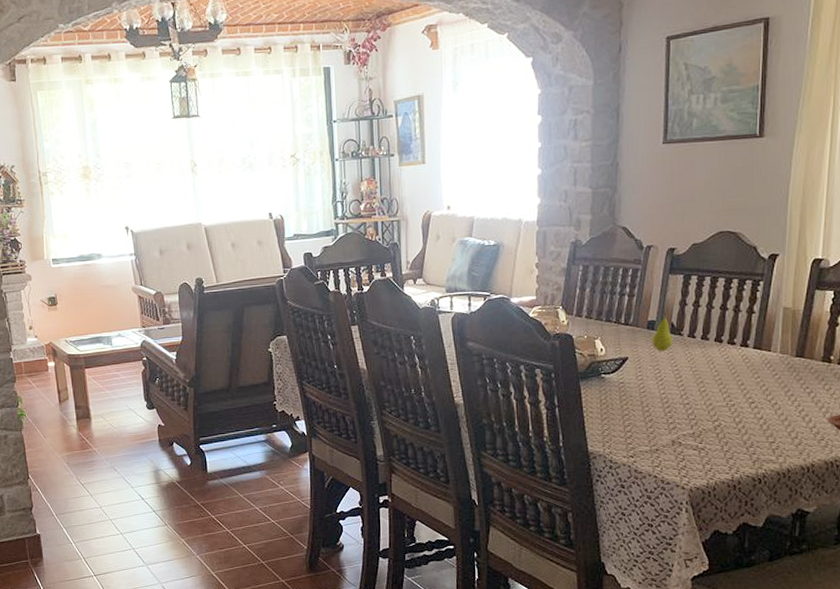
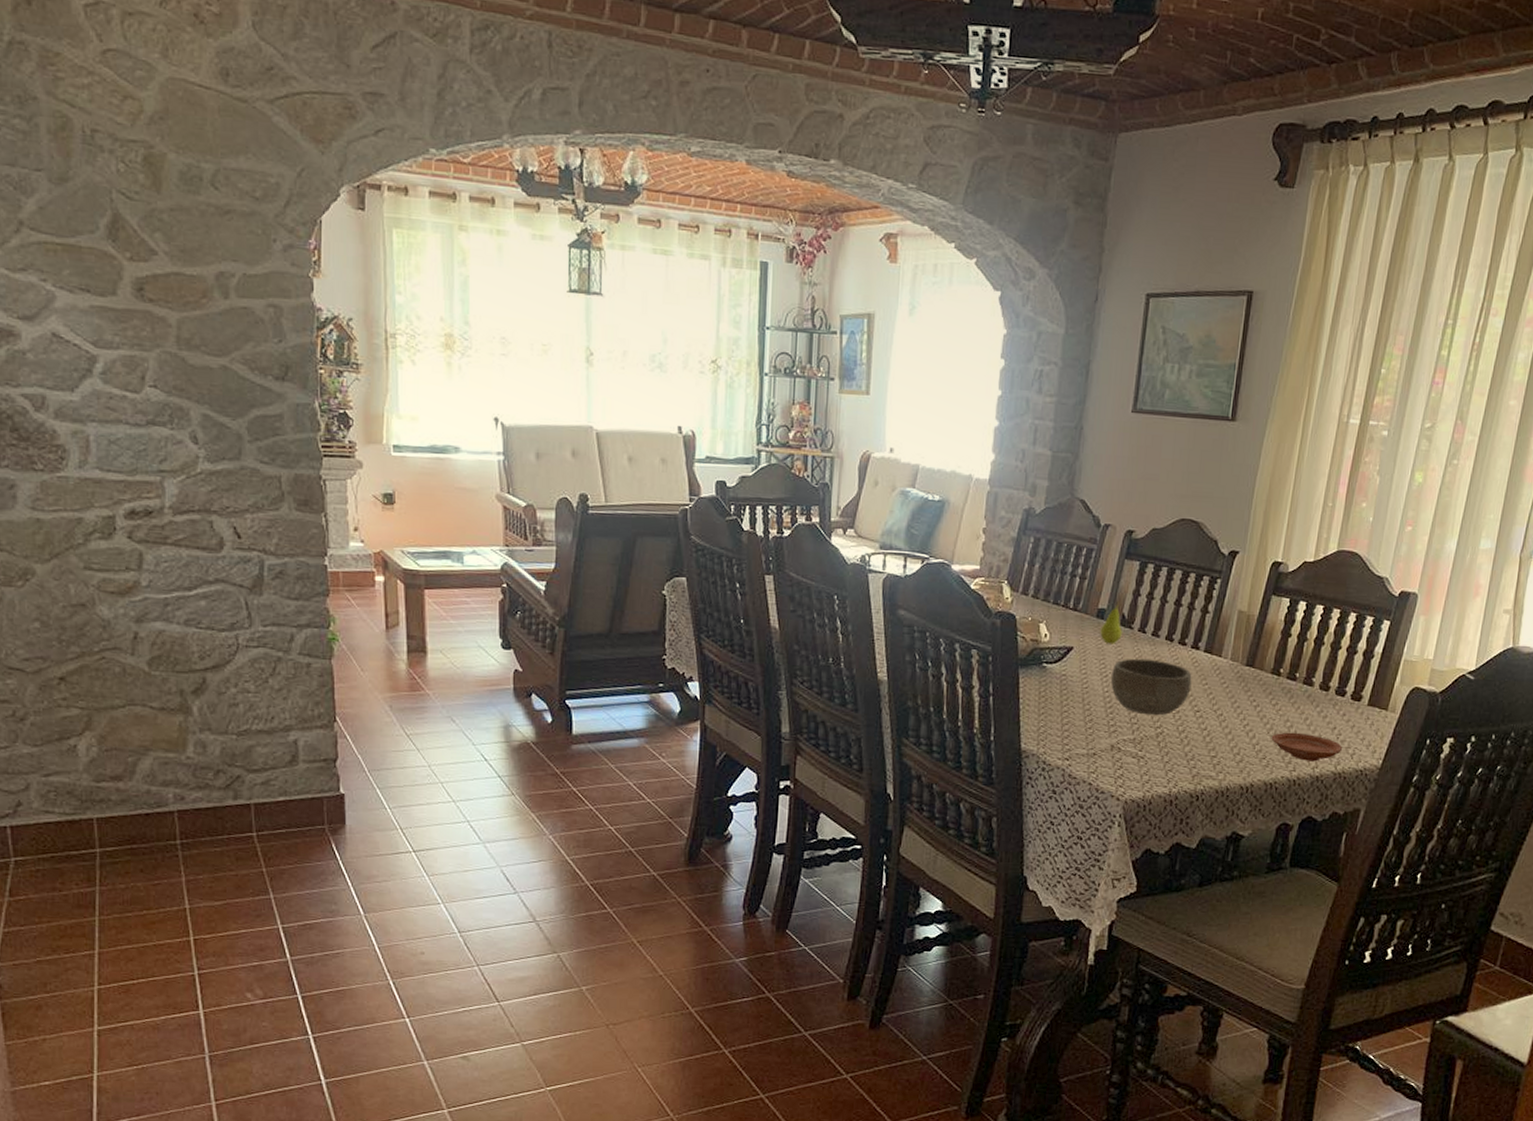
bowl: none [665,360,744,410] -> present [1110,658,1192,715]

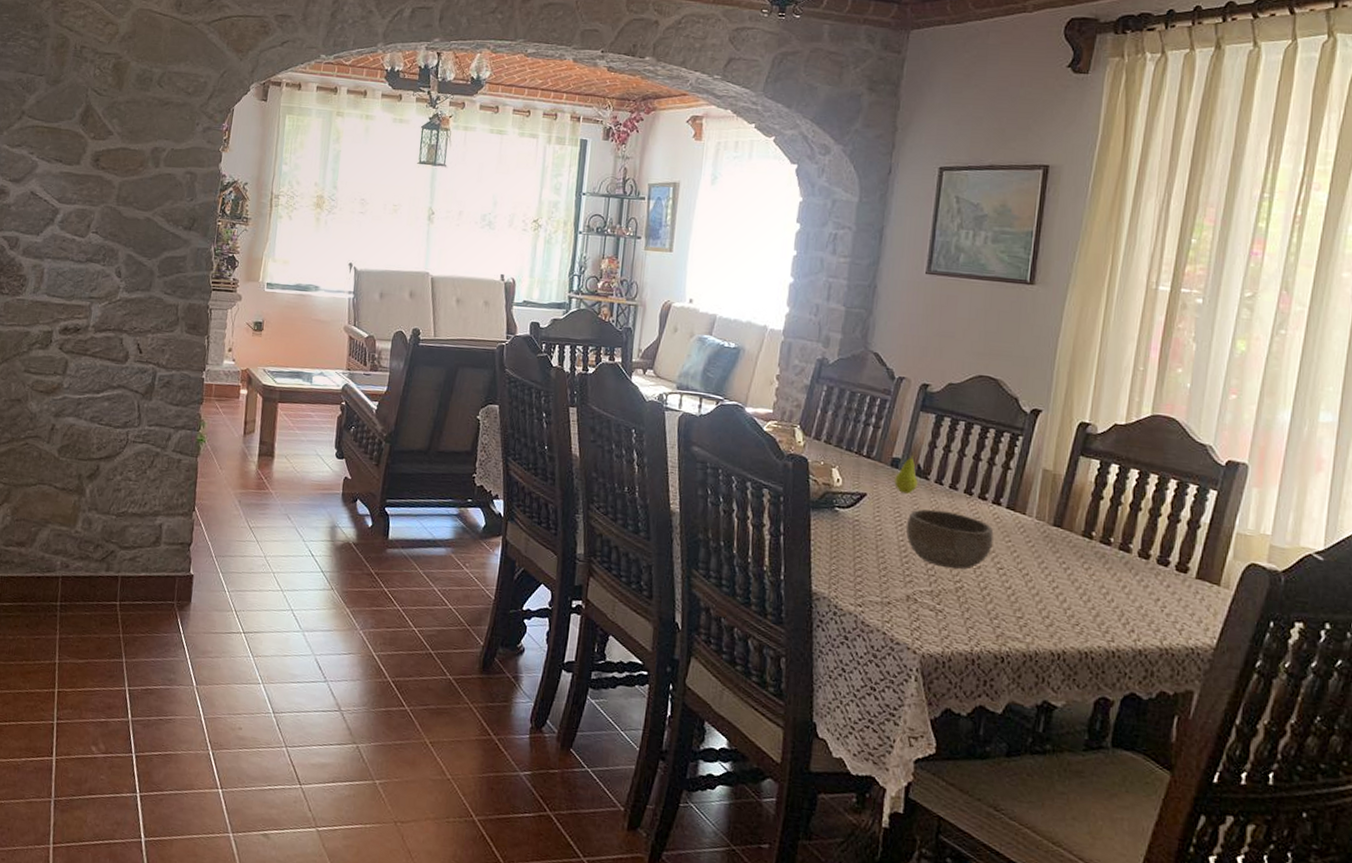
plate: present [1271,732,1343,762] -> none [1084,598,1169,634]

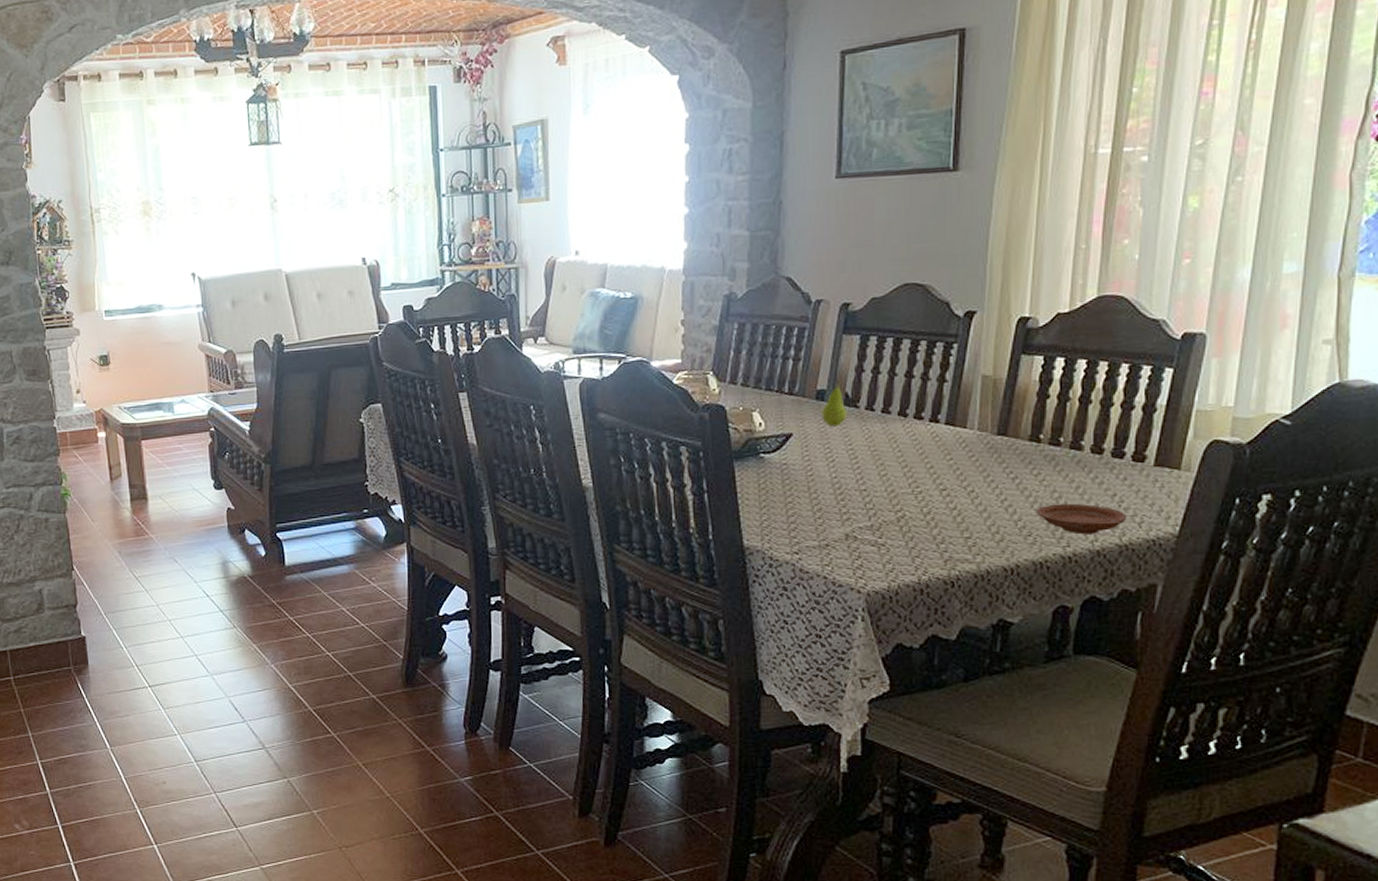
bowl: present [905,509,994,570] -> none [838,438,933,498]
plate: none [1084,598,1169,634] -> present [1036,503,1128,535]

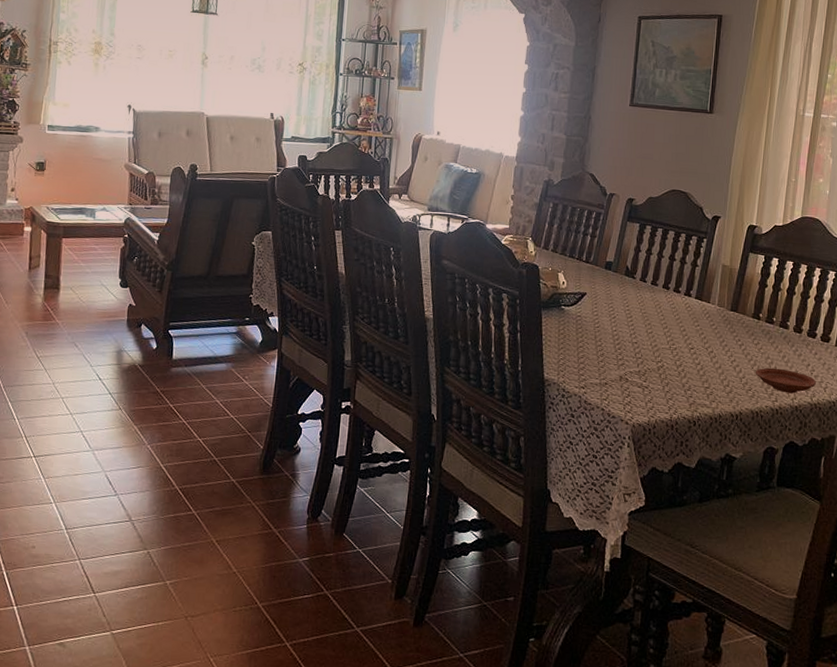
fruit: present [822,380,847,428] -> none [608,256,627,292]

